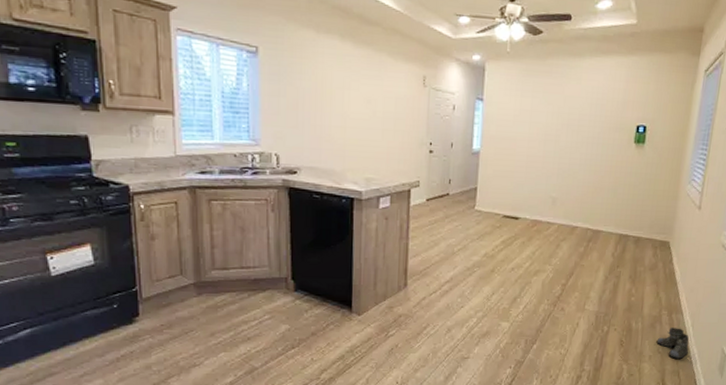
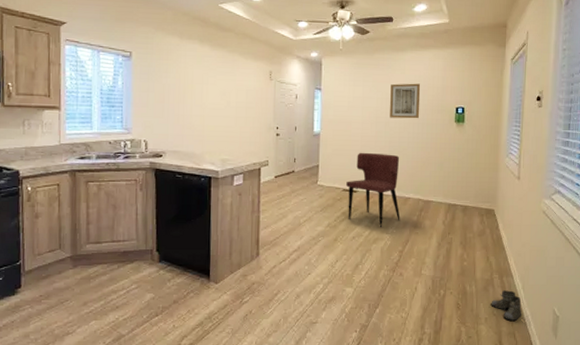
dining chair: none [507,174,568,258] -> present [346,152,400,227]
wall art: none [560,95,599,138] -> present [390,83,421,119]

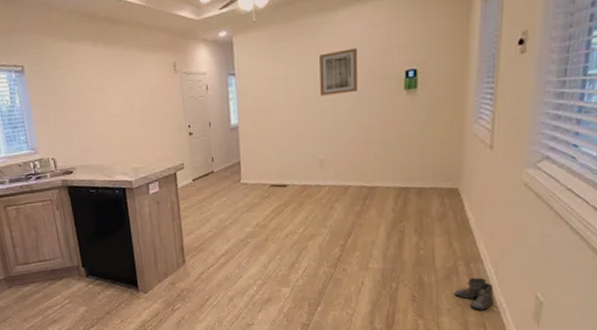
dining chair: present [346,152,400,227] -> none [274,138,340,222]

